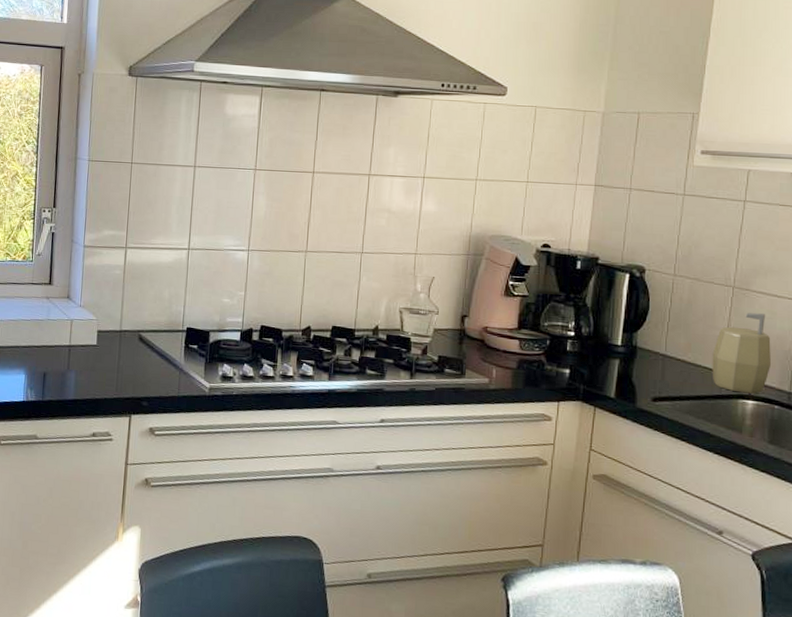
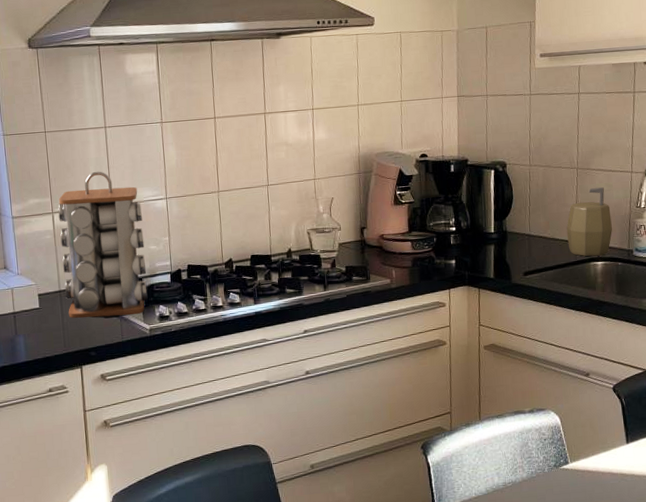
spice rack: none [125,211,220,370] -> present [58,171,148,319]

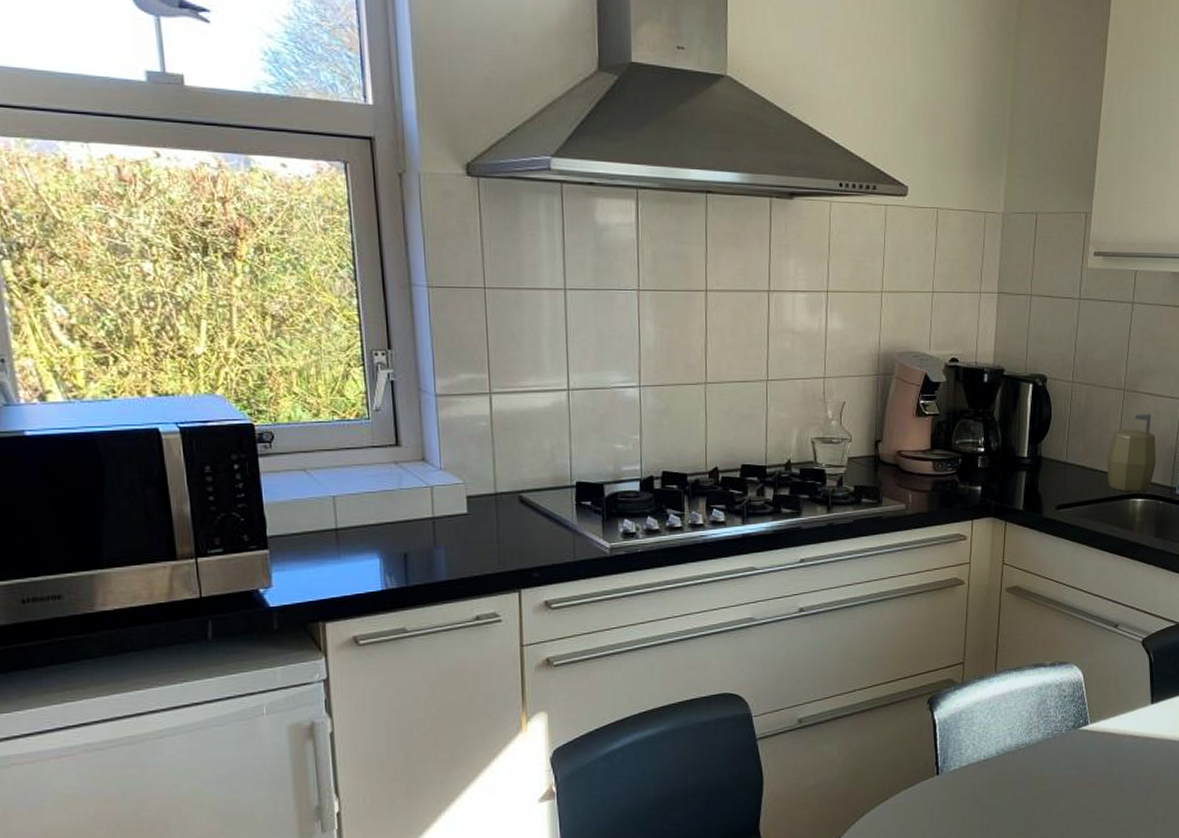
spice rack: present [58,171,148,319] -> none [498,344,610,531]

